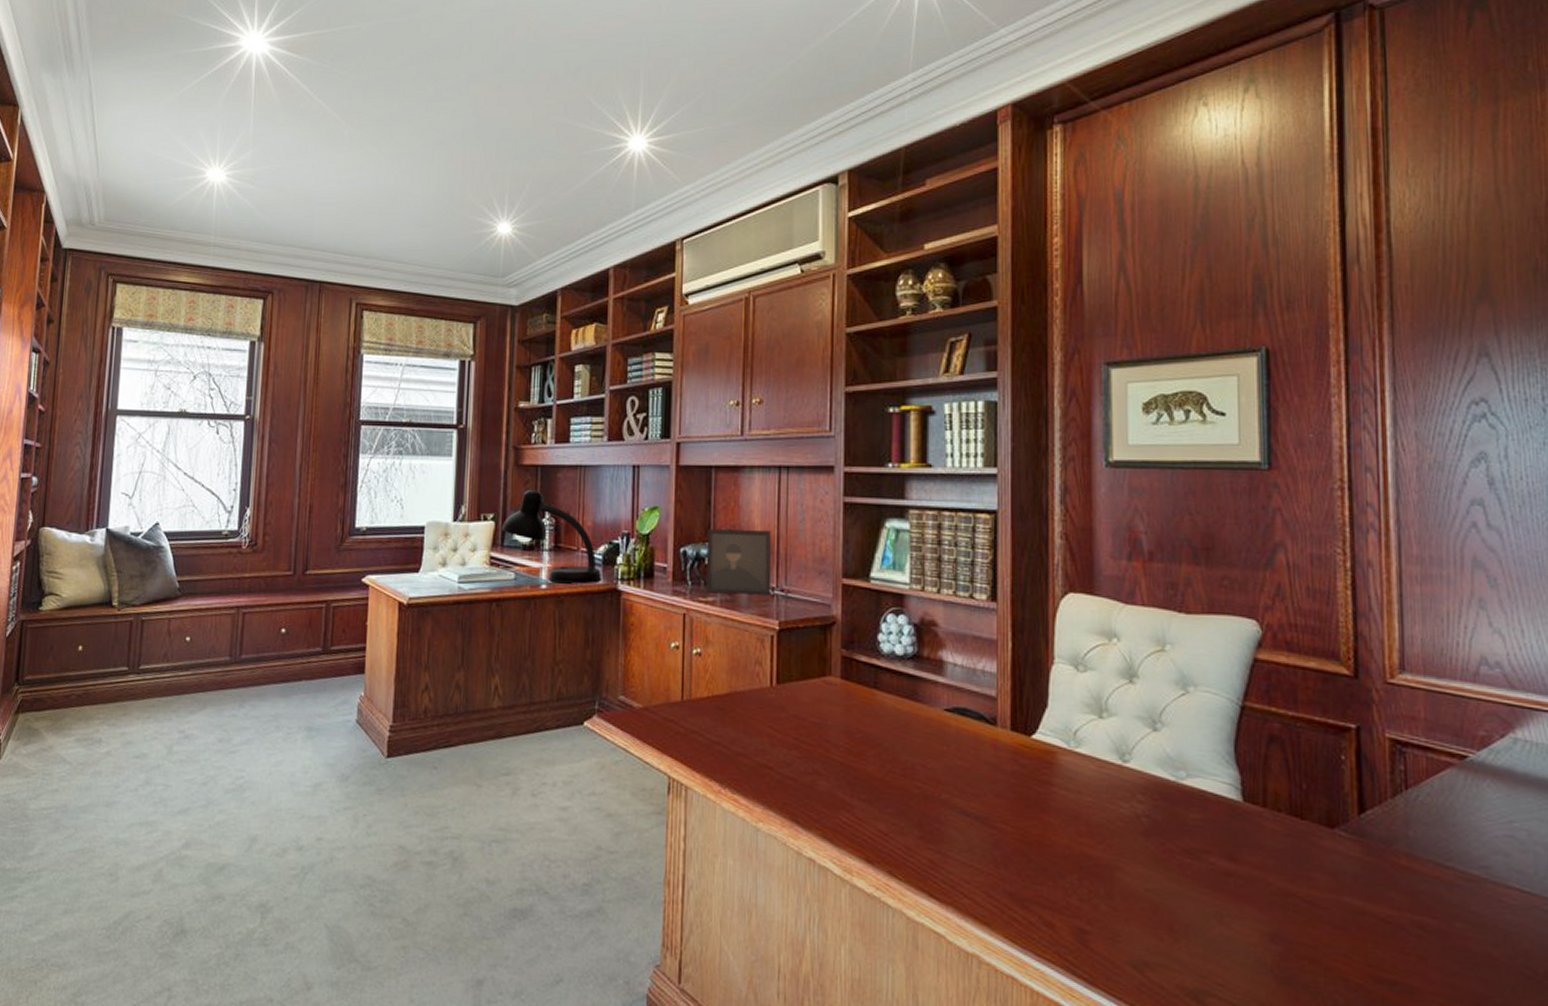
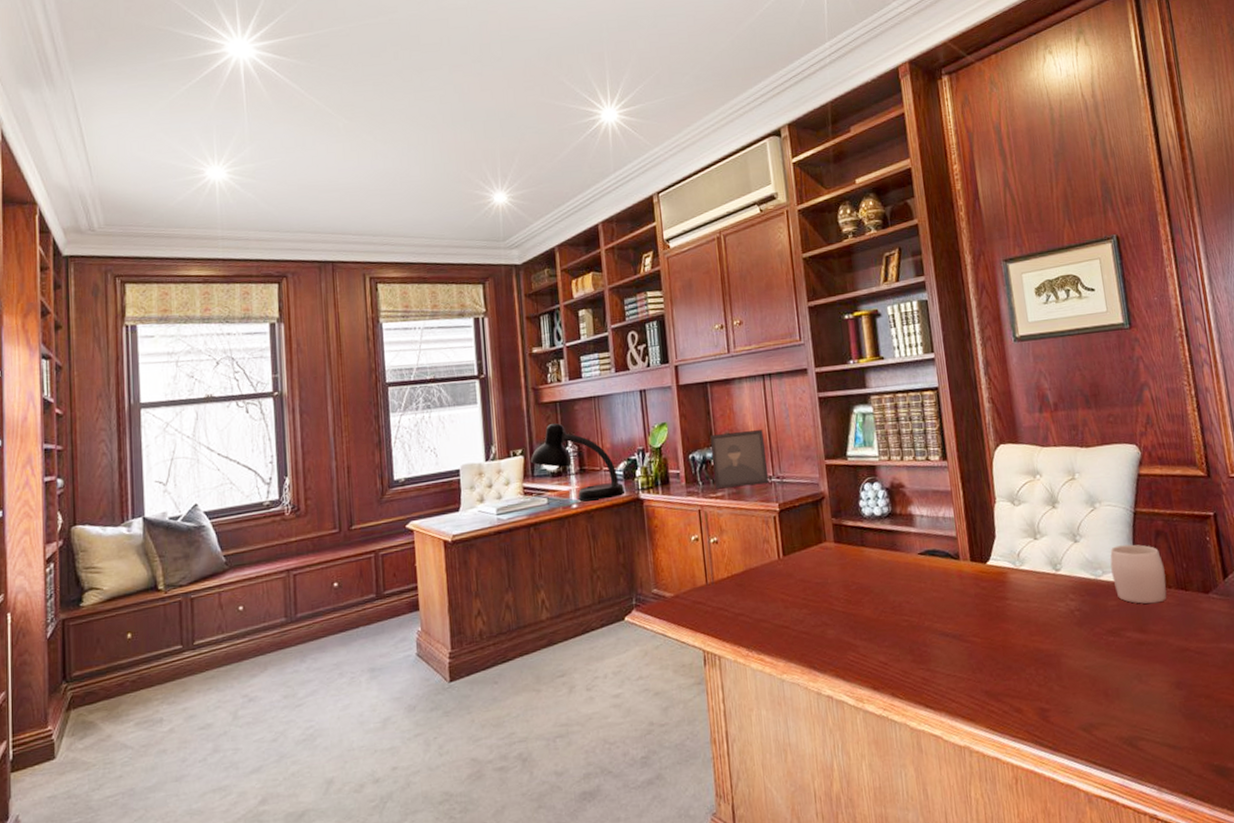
mug: none [1199,745,1275,828] -> present [1110,544,1167,604]

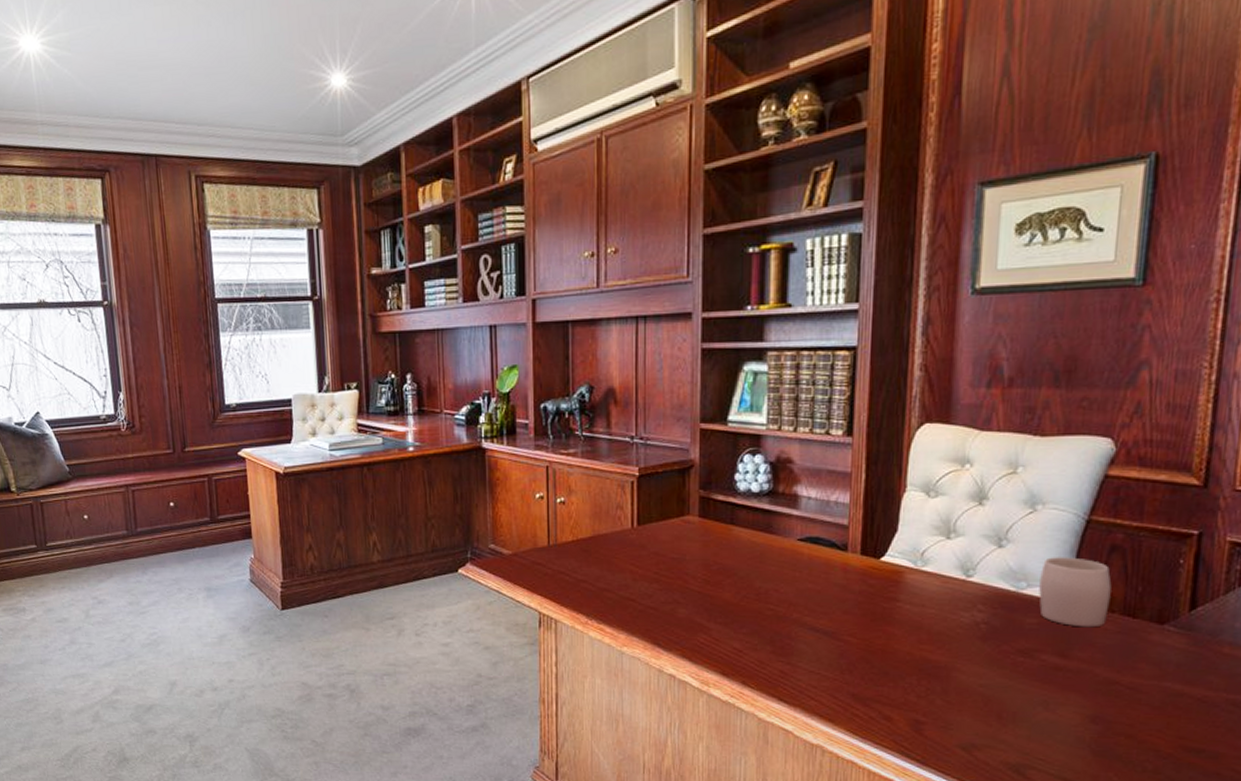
desk lamp: present [530,423,626,502] -> none [365,356,467,445]
picture frame: present [710,430,768,489] -> none [566,382,629,445]

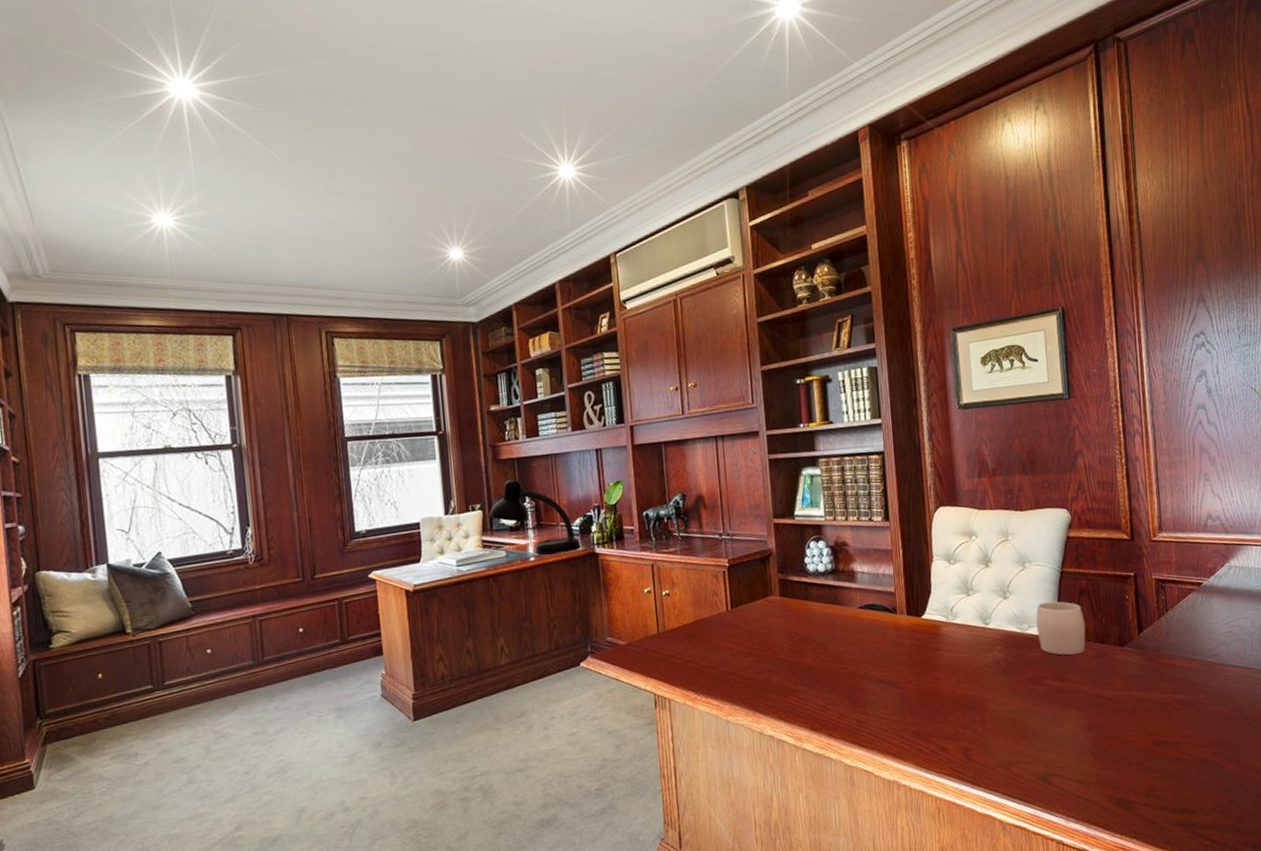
desk lamp: none [365,356,467,445] -> present [488,479,581,555]

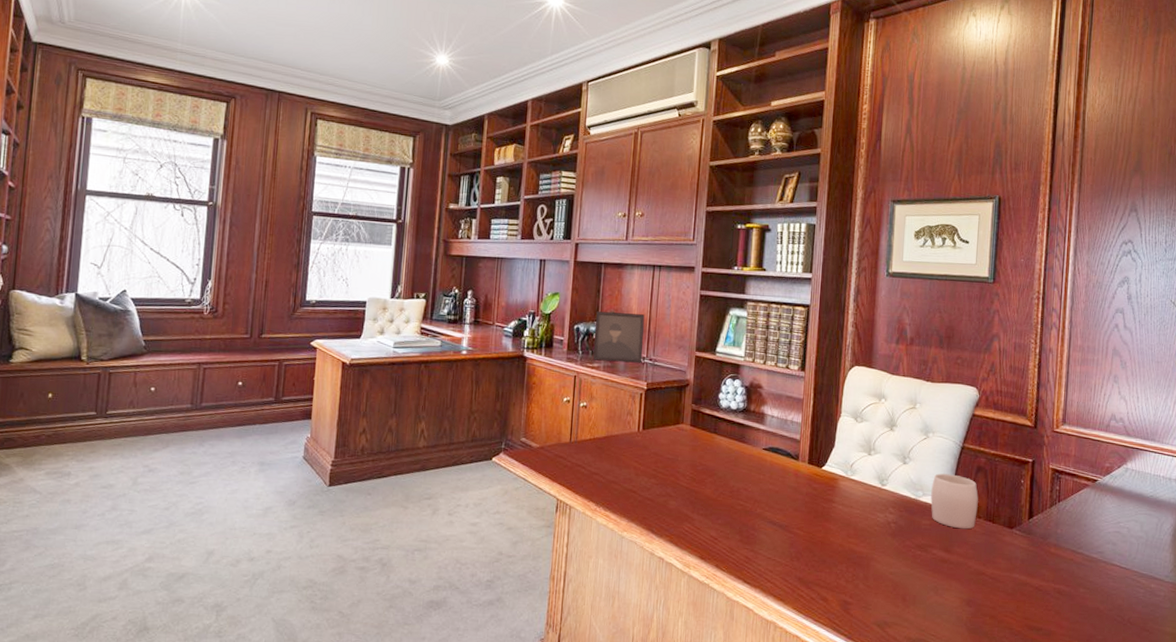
desk lamp: present [488,479,581,555] -> none [431,274,512,352]
picture frame: none [664,489,719,545] -> present [593,311,645,363]

